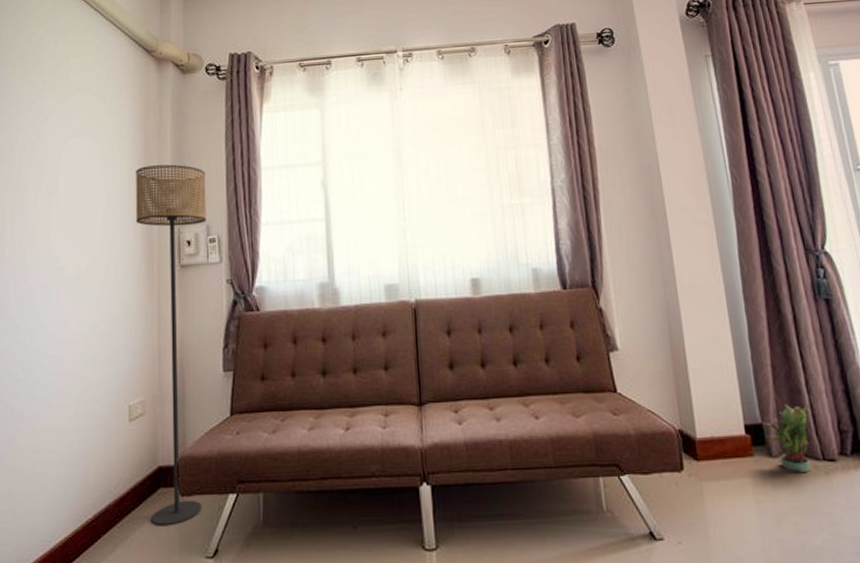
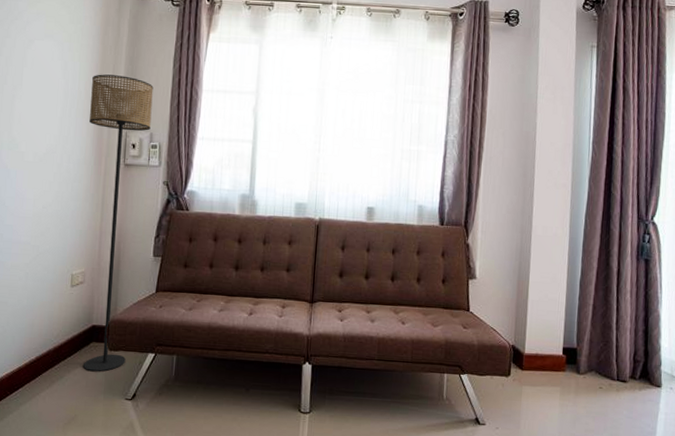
potted plant: present [764,403,813,472] -> none [578,336,617,388]

